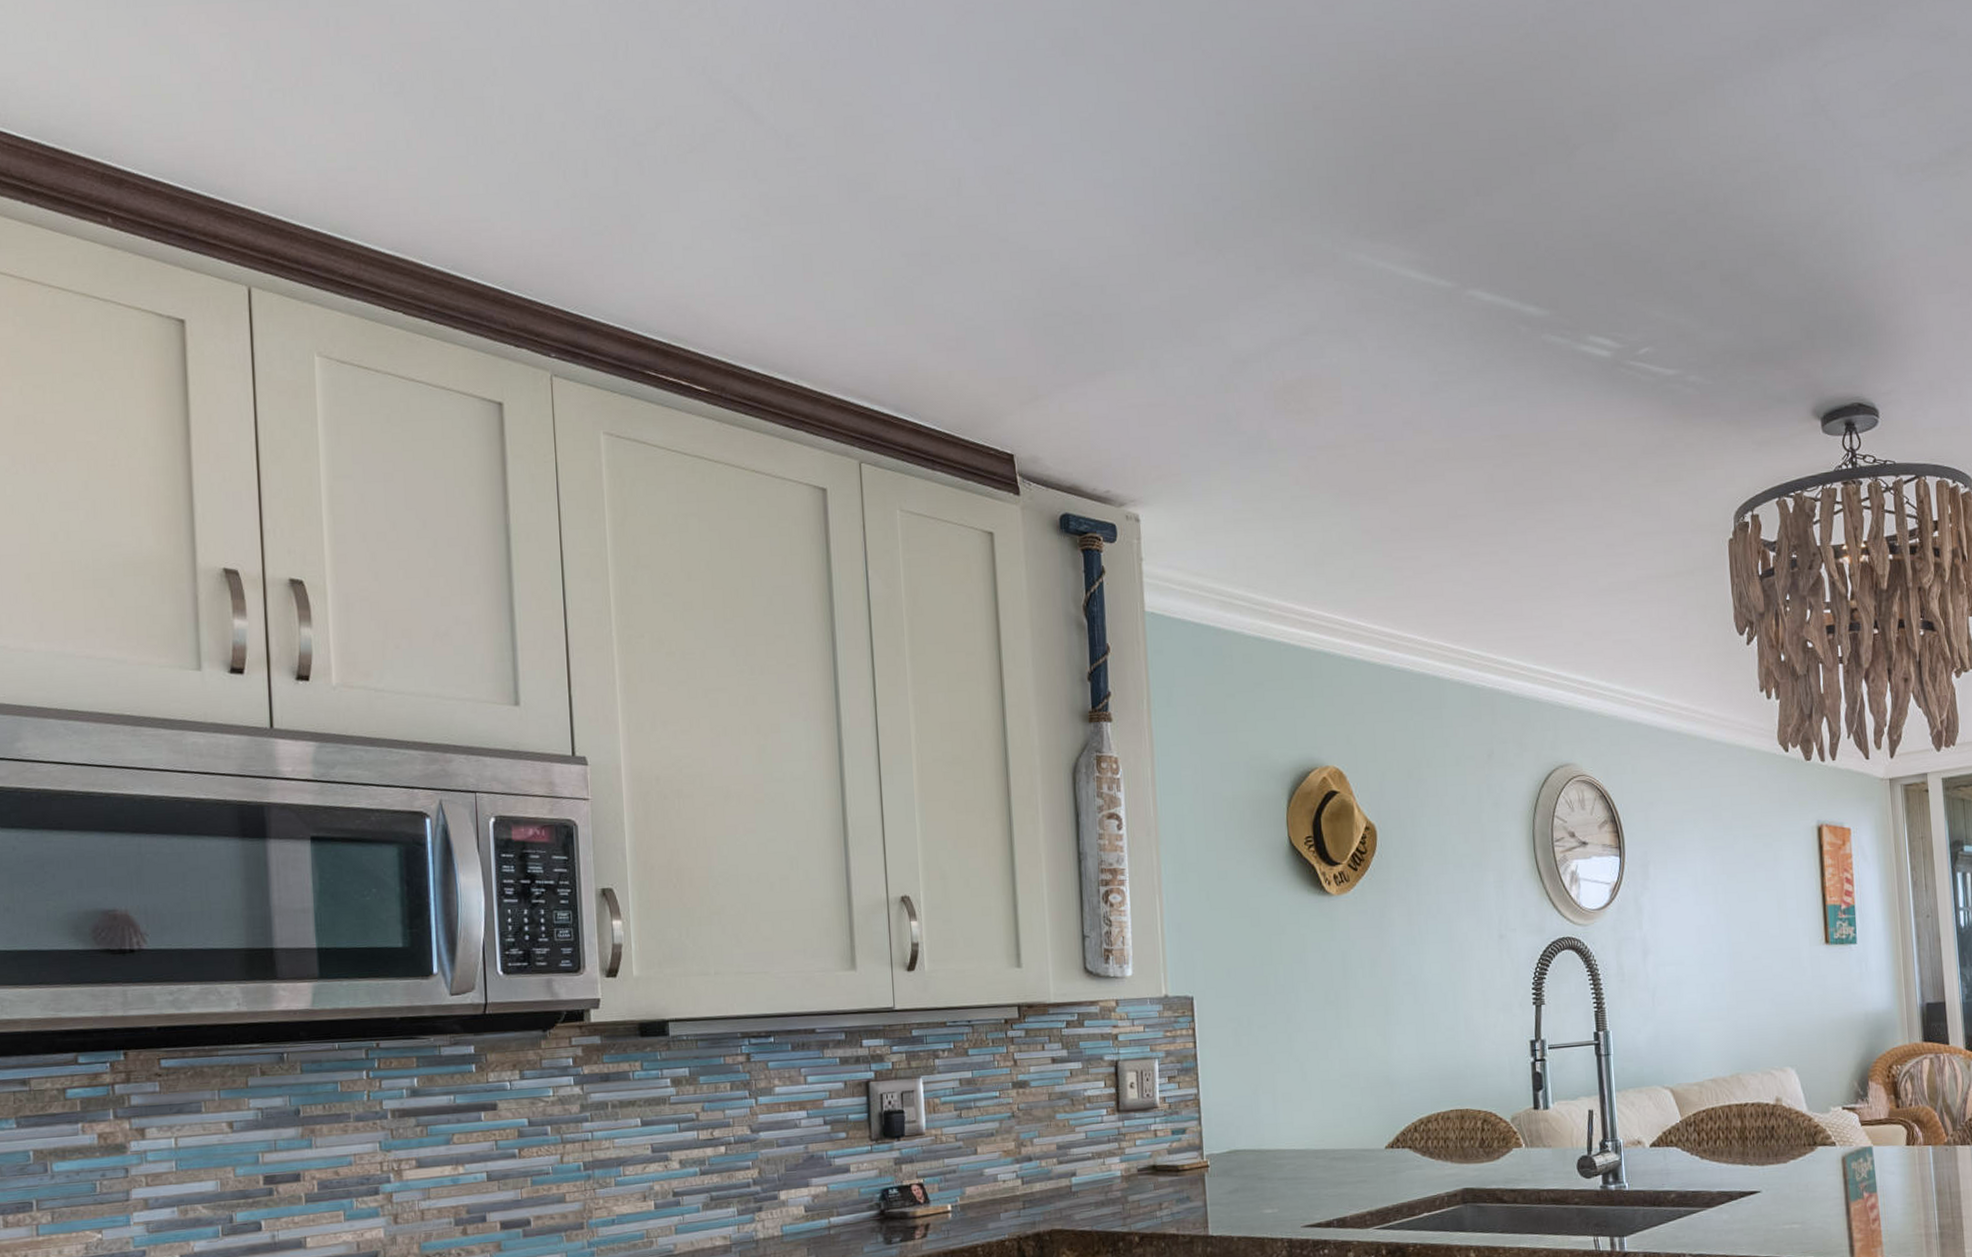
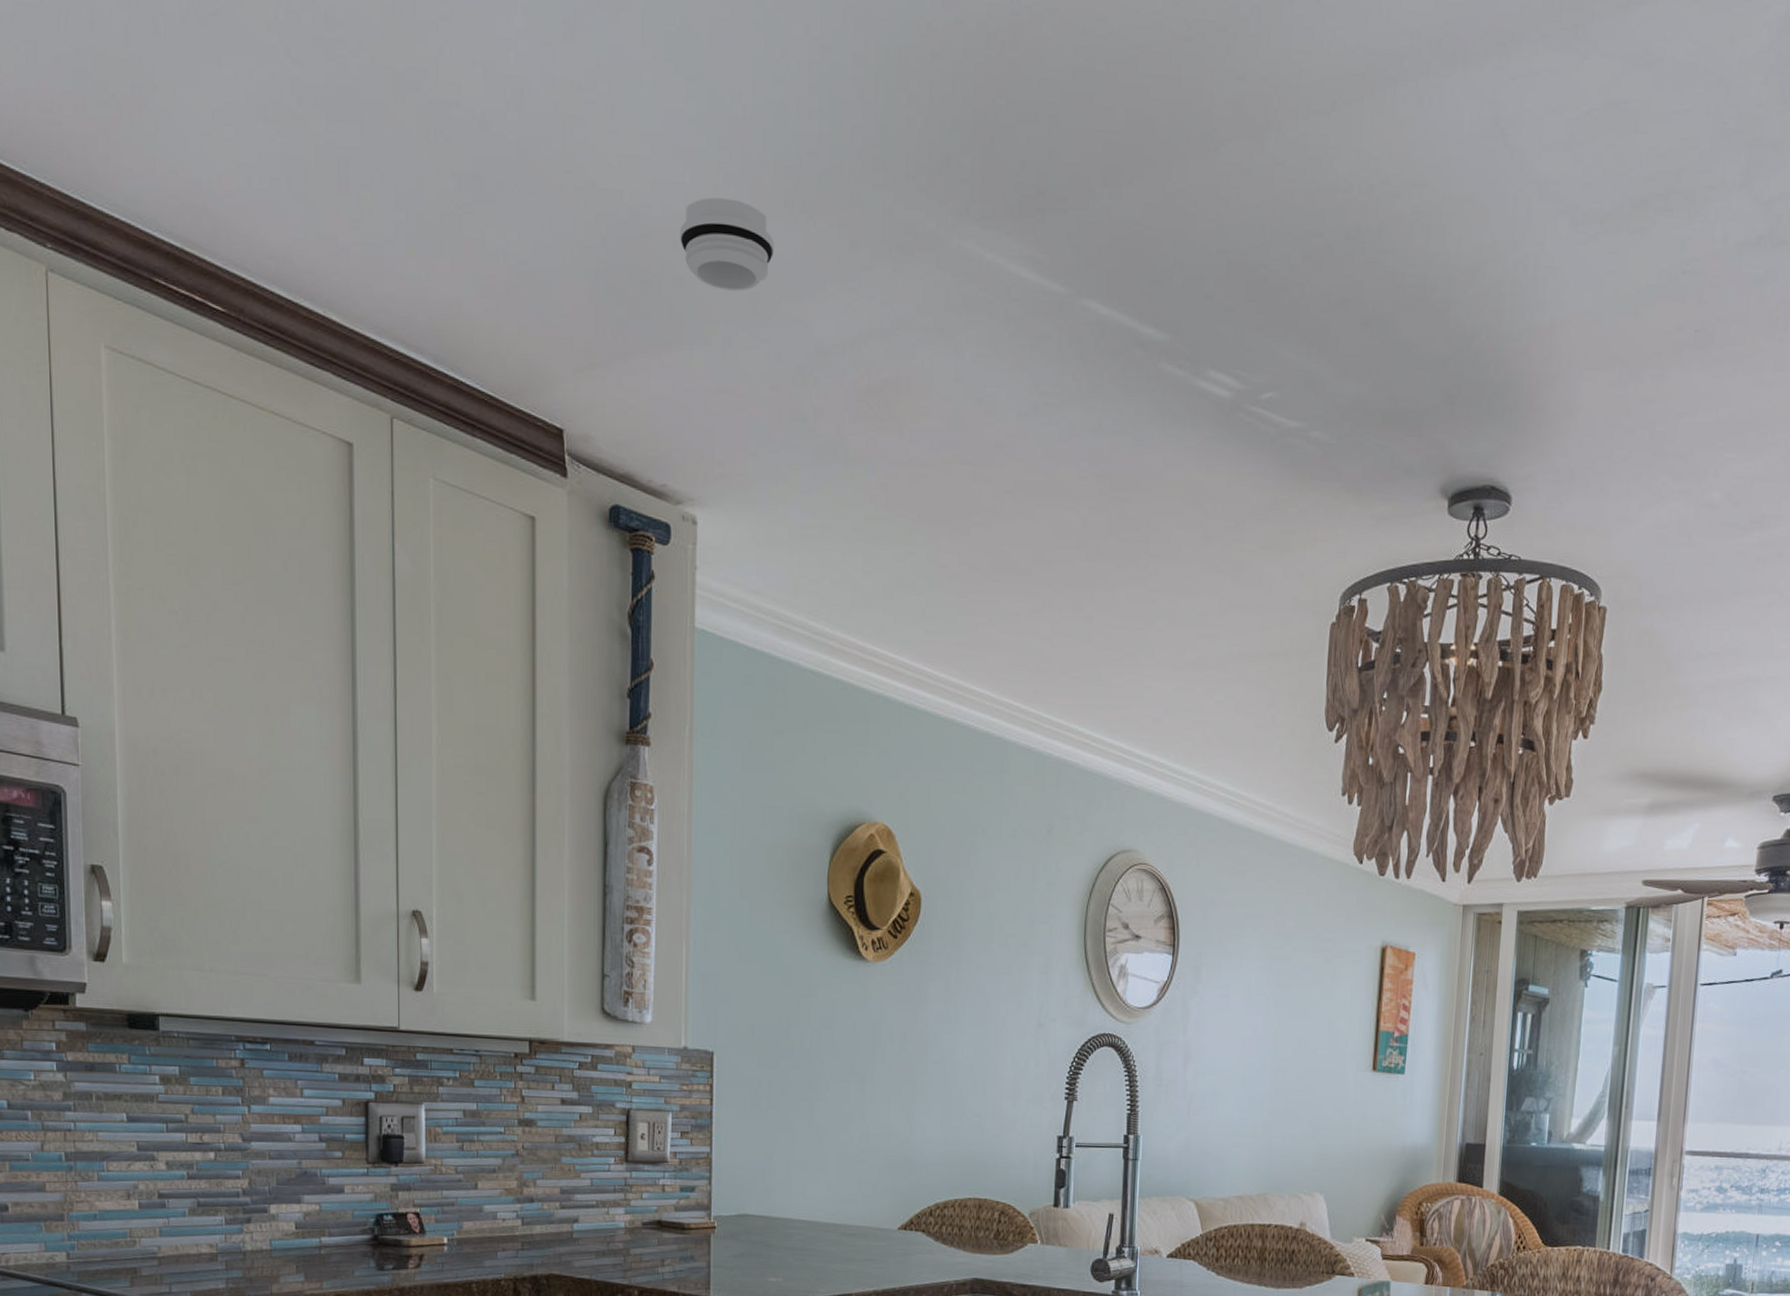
smoke detector: none [1105,245,1191,321] -> present [680,197,775,291]

